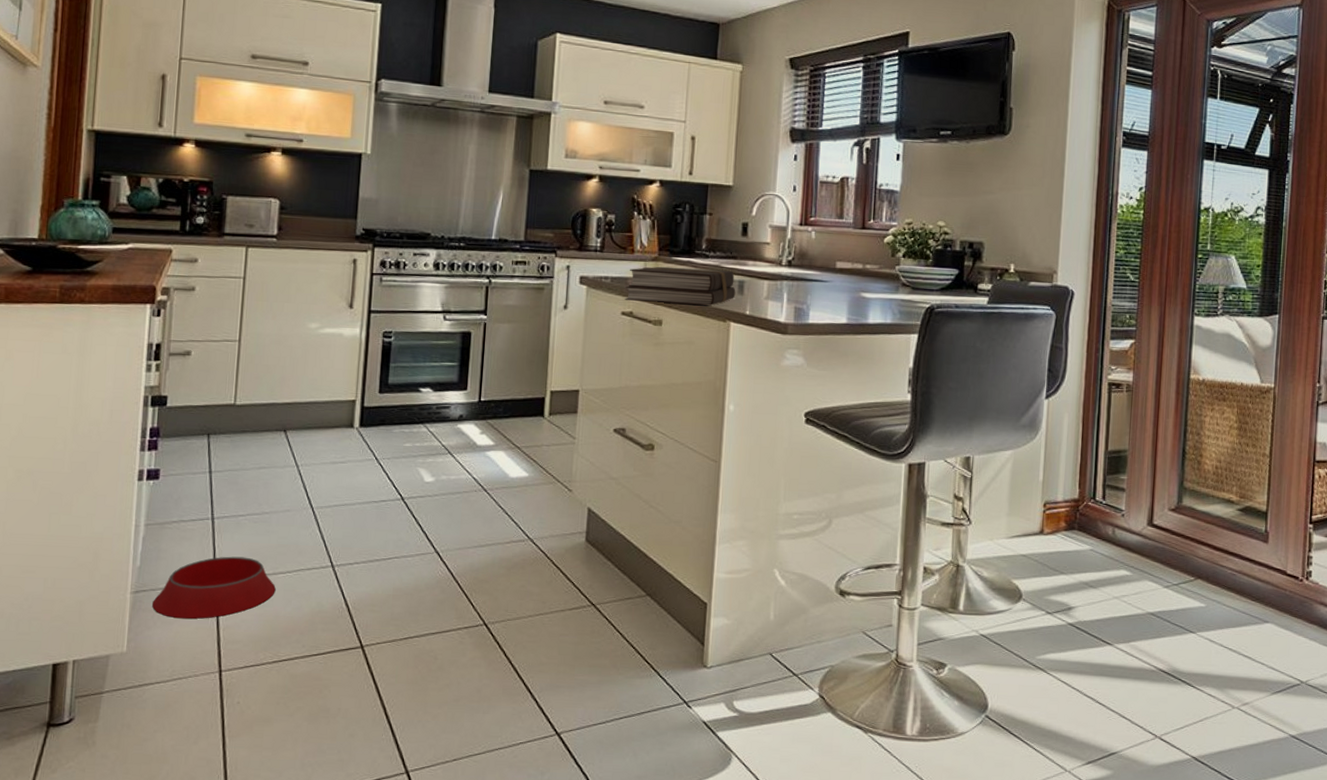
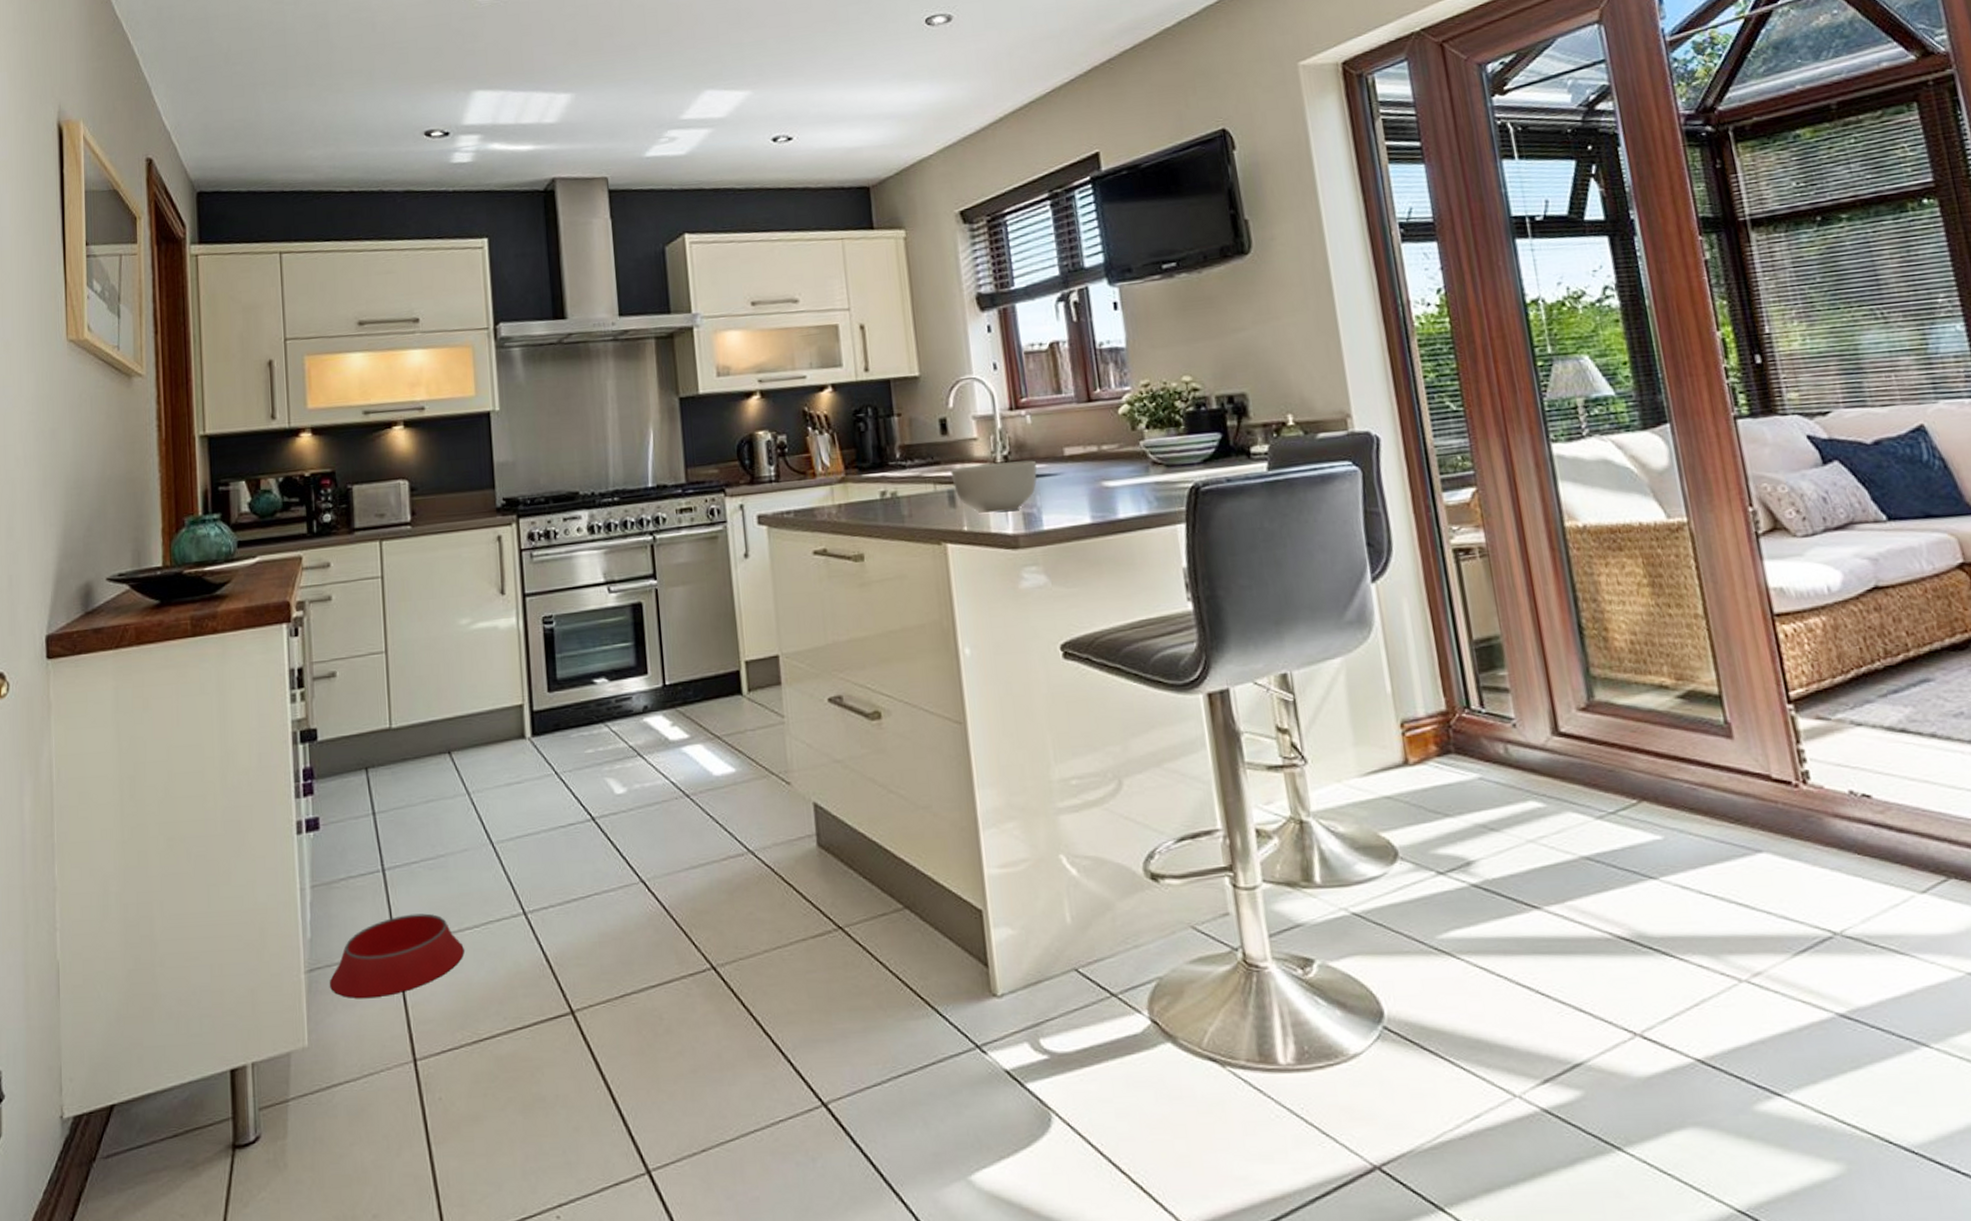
book: present [624,266,736,306] -> none [813,480,947,536]
bowl: none [744,264,813,305] -> present [951,460,1037,514]

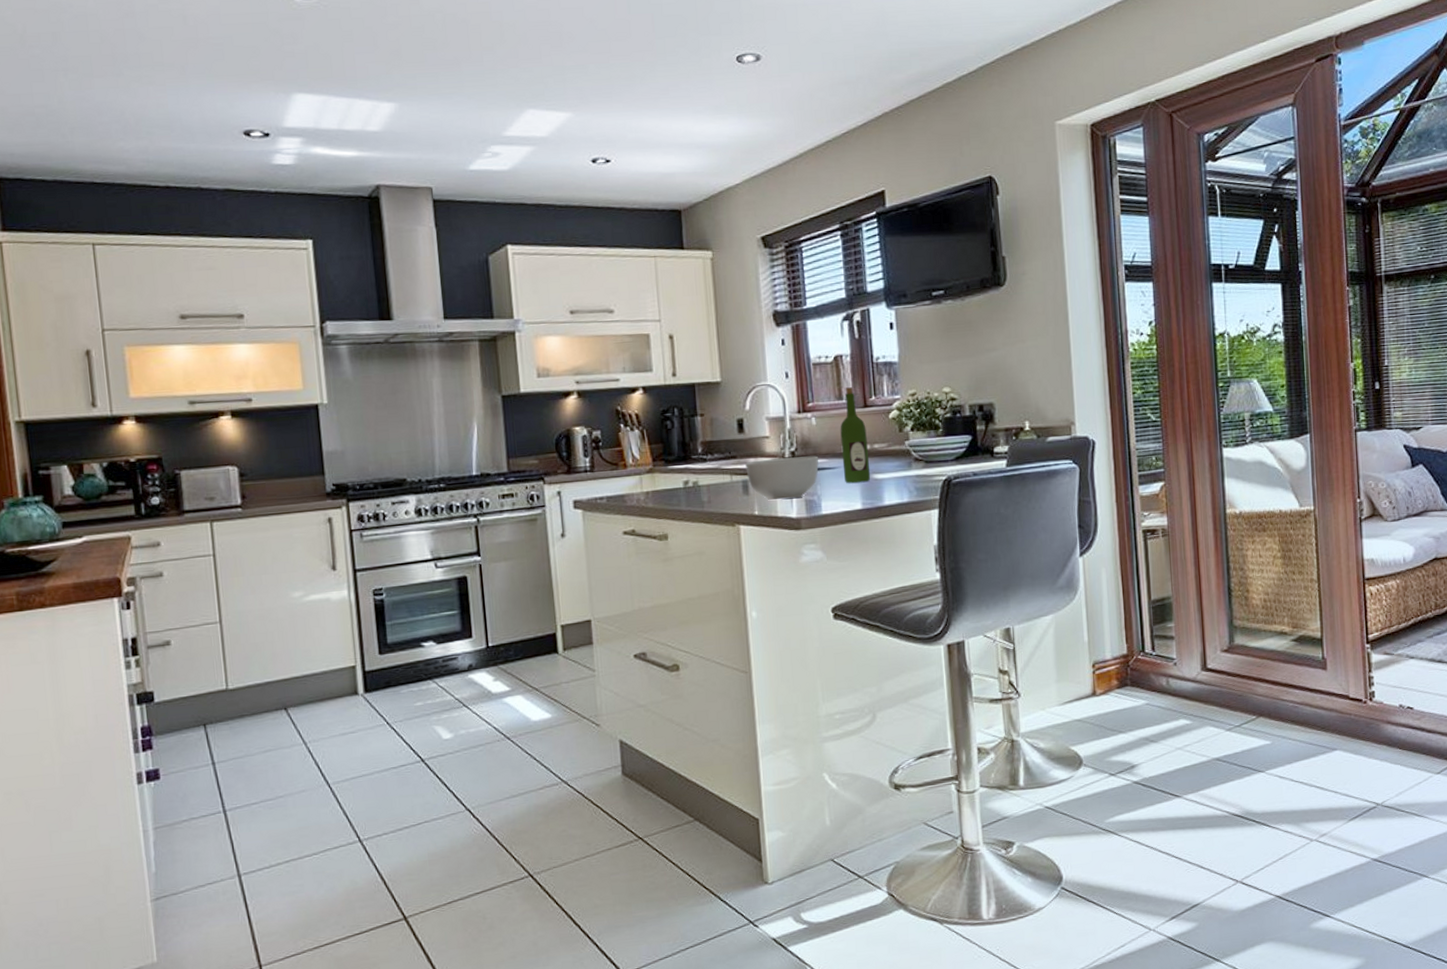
pet bowl: present [330,913,464,998] -> none [176,845,304,919]
wine bottle: none [1060,378,1101,494] -> present [840,387,871,484]

